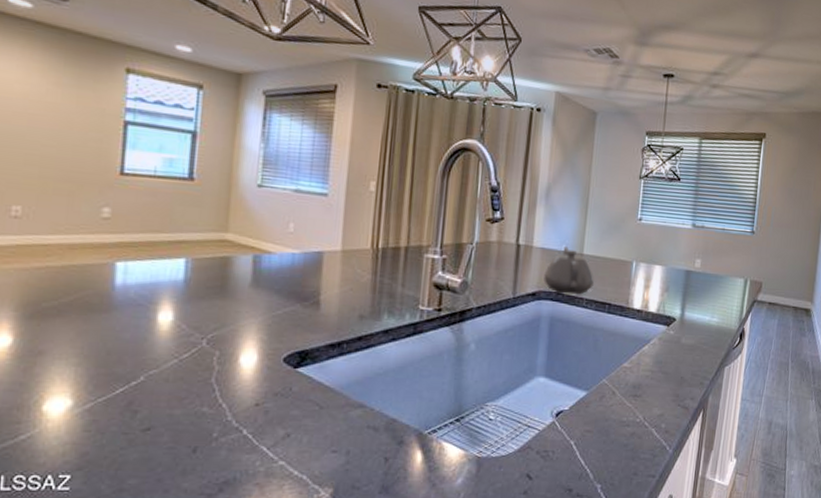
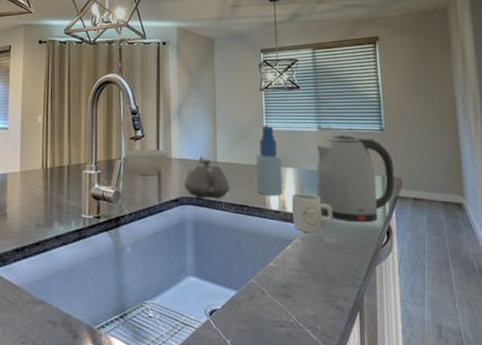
bowl: none [479,233,529,266] -> present [126,149,168,176]
spray bottle: none [622,219,652,294] -> present [256,127,283,195]
mug: none [653,292,694,334] -> present [291,193,333,233]
kettle: none [681,234,758,325] -> present [316,135,395,223]

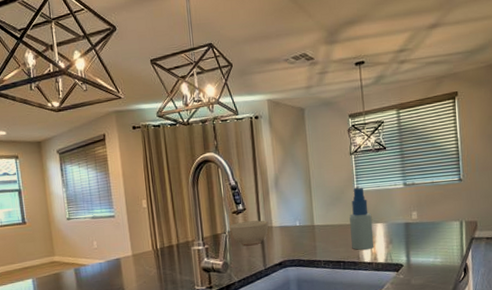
teapot: present [184,155,230,199] -> none [285,221,327,260]
mug: present [291,193,333,233] -> none [382,244,418,278]
kettle: present [316,135,395,223] -> none [402,188,471,265]

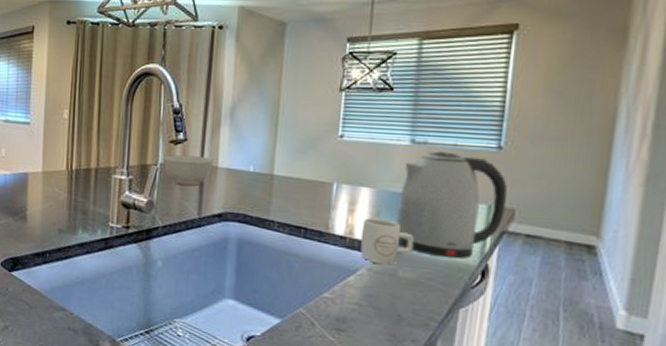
spray bottle: present [349,188,374,250] -> none [320,136,357,219]
mug: none [382,244,418,278] -> present [360,218,414,266]
kettle: none [402,188,471,265] -> present [397,151,508,259]

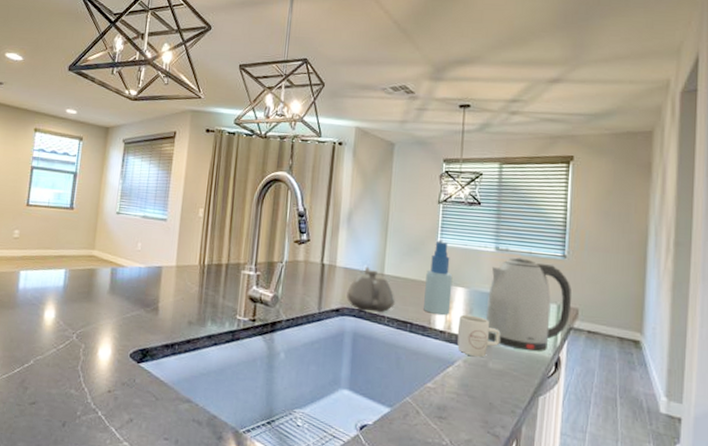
bowl: present [163,154,214,187] -> none [288,253,333,283]
teapot: none [230,166,287,218] -> present [346,266,395,313]
spray bottle: none [320,136,357,219] -> present [423,242,453,315]

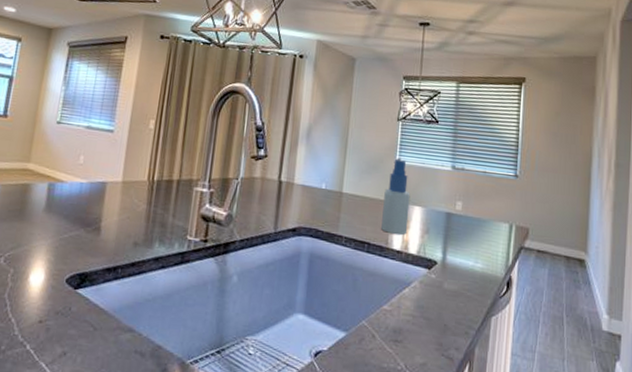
teapot: present [346,266,395,313] -> none [304,183,353,233]
mug: present [457,314,501,358] -> none [413,234,456,278]
kettle: present [486,257,572,352] -> none [442,177,523,272]

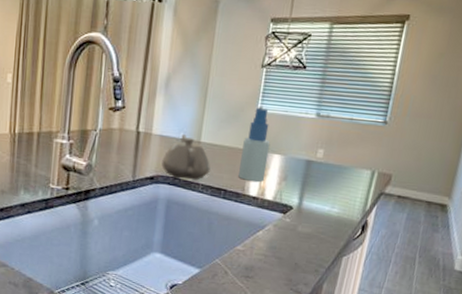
teapot: none [304,183,353,233] -> present [161,133,211,181]

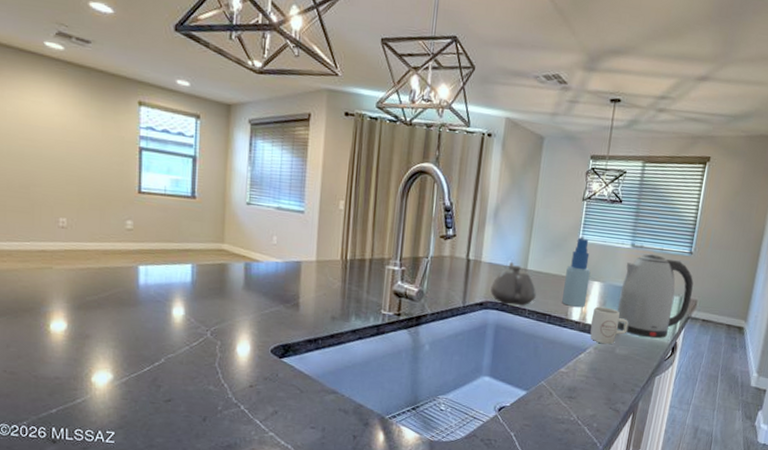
mug: none [269,181,313,222] -> present [590,306,629,345]
kettle: none [300,124,388,216] -> present [617,254,694,339]

